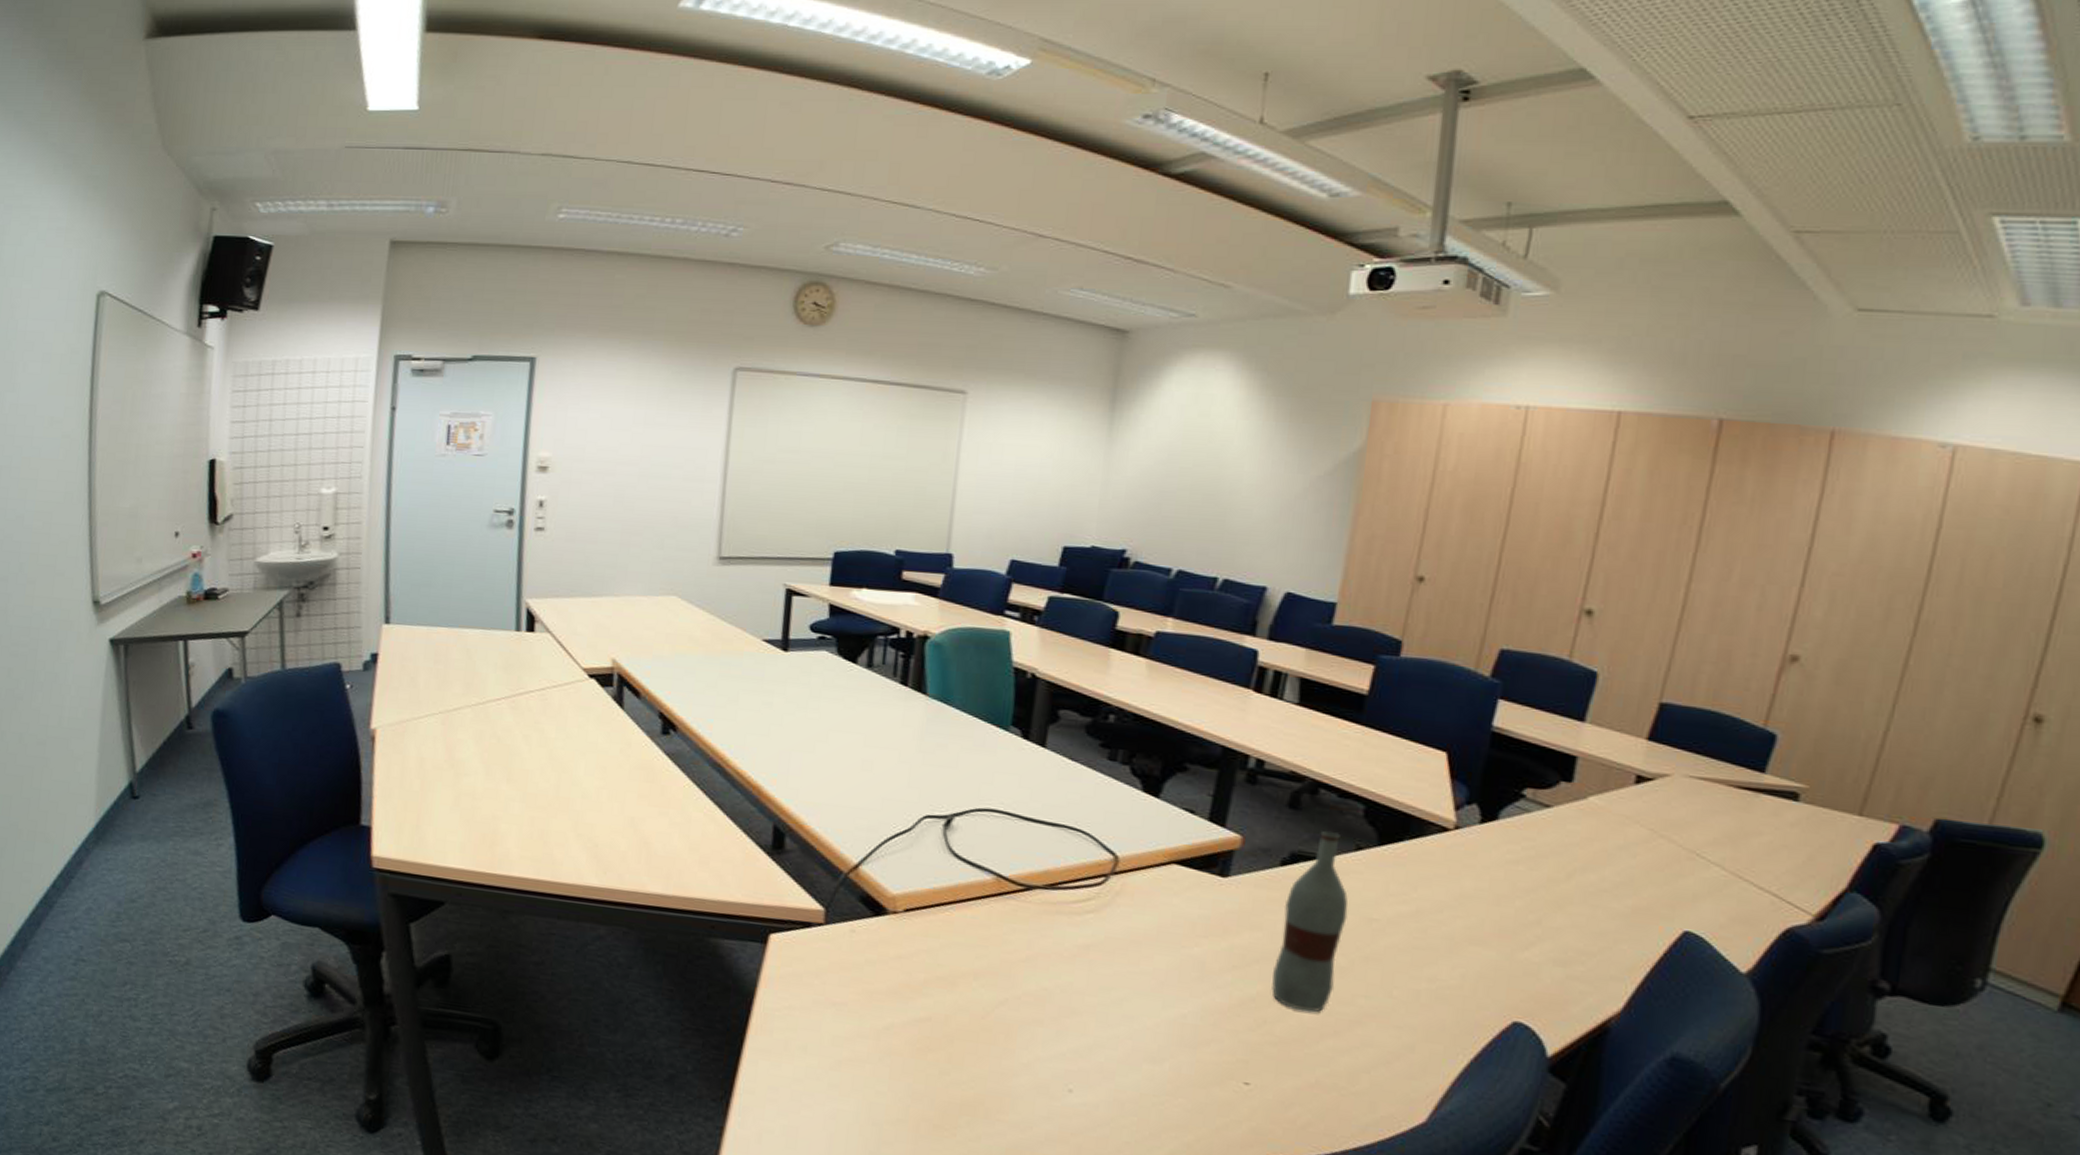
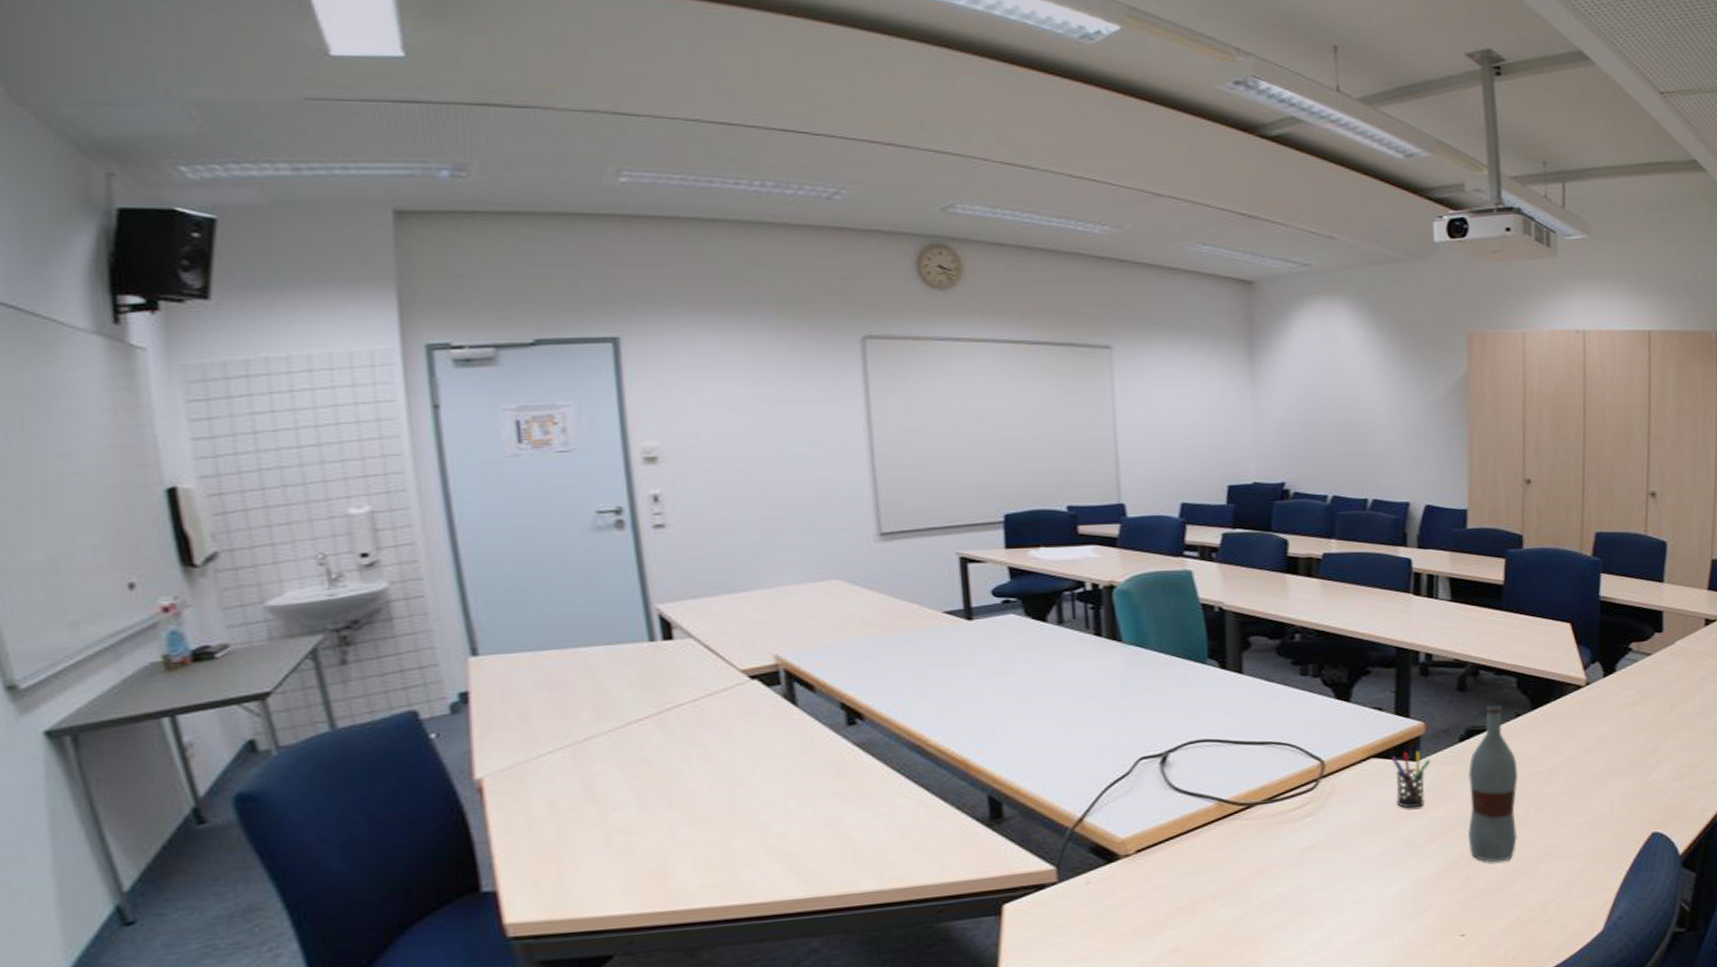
pen holder: none [1194,865,1243,930] -> present [1391,750,1431,809]

